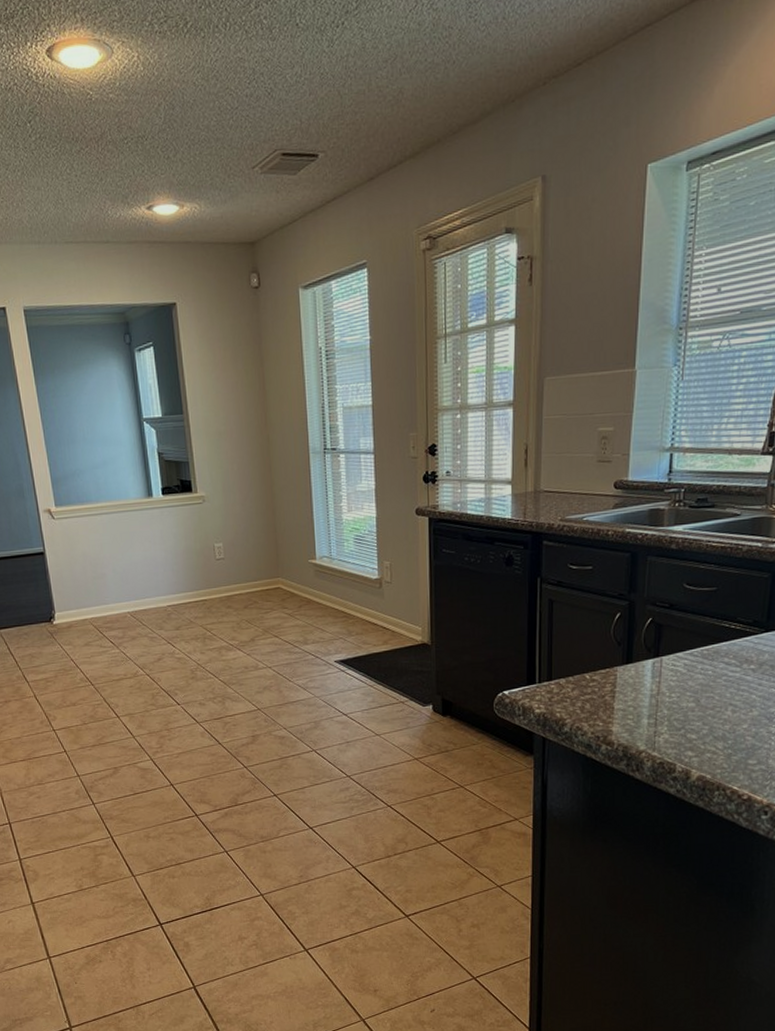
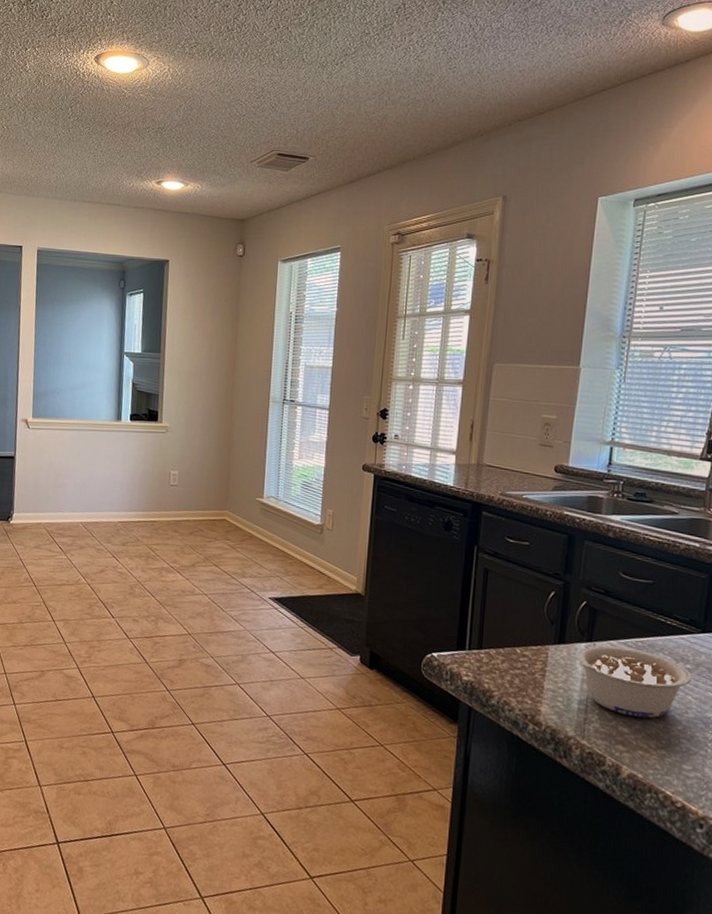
legume: none [644,657,756,723] -> present [575,645,692,719]

